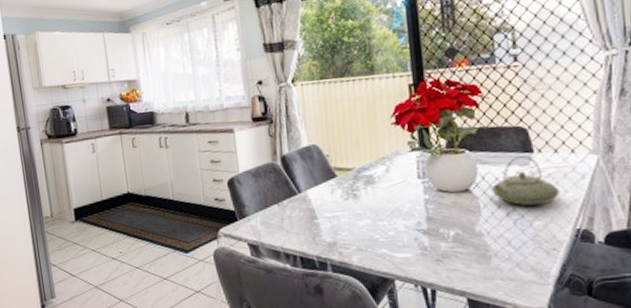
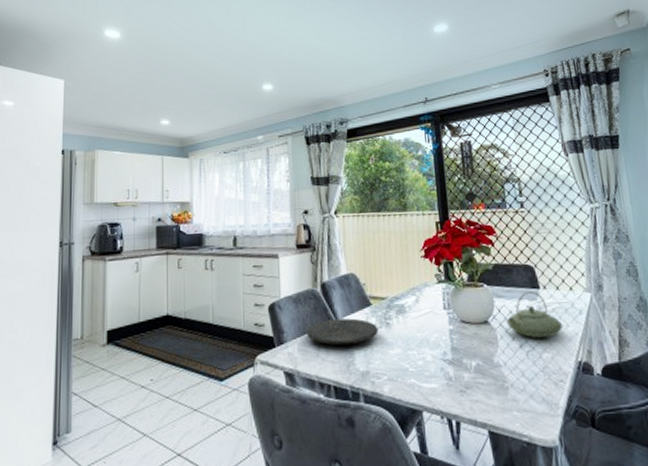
plate: none [268,190,345,217] -> present [306,318,379,345]

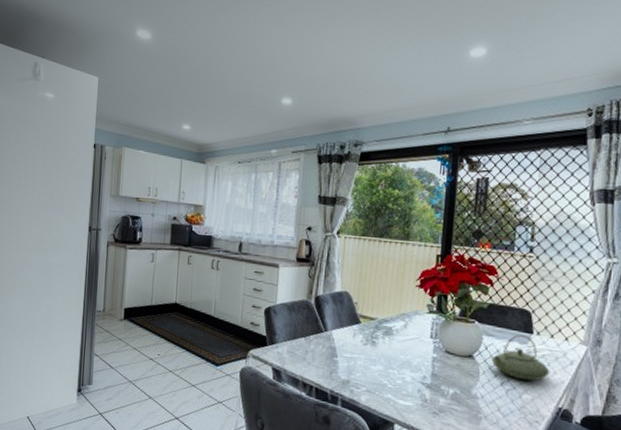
plate: present [306,318,379,345] -> none [296,329,364,355]

